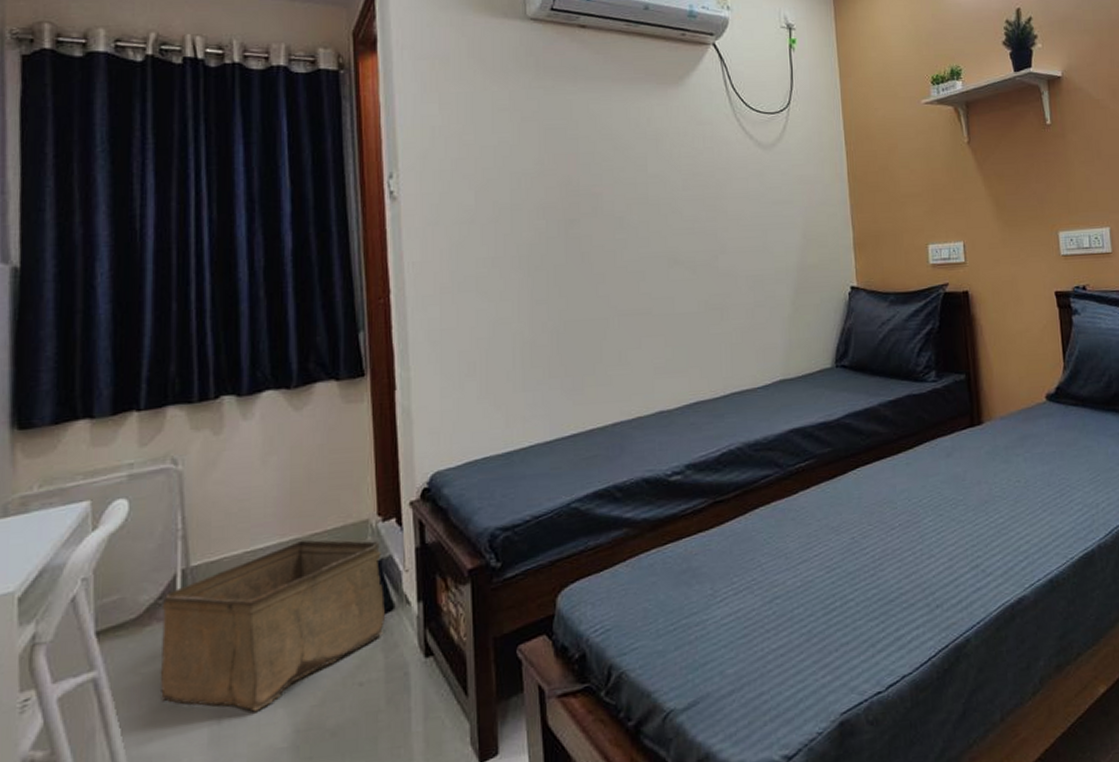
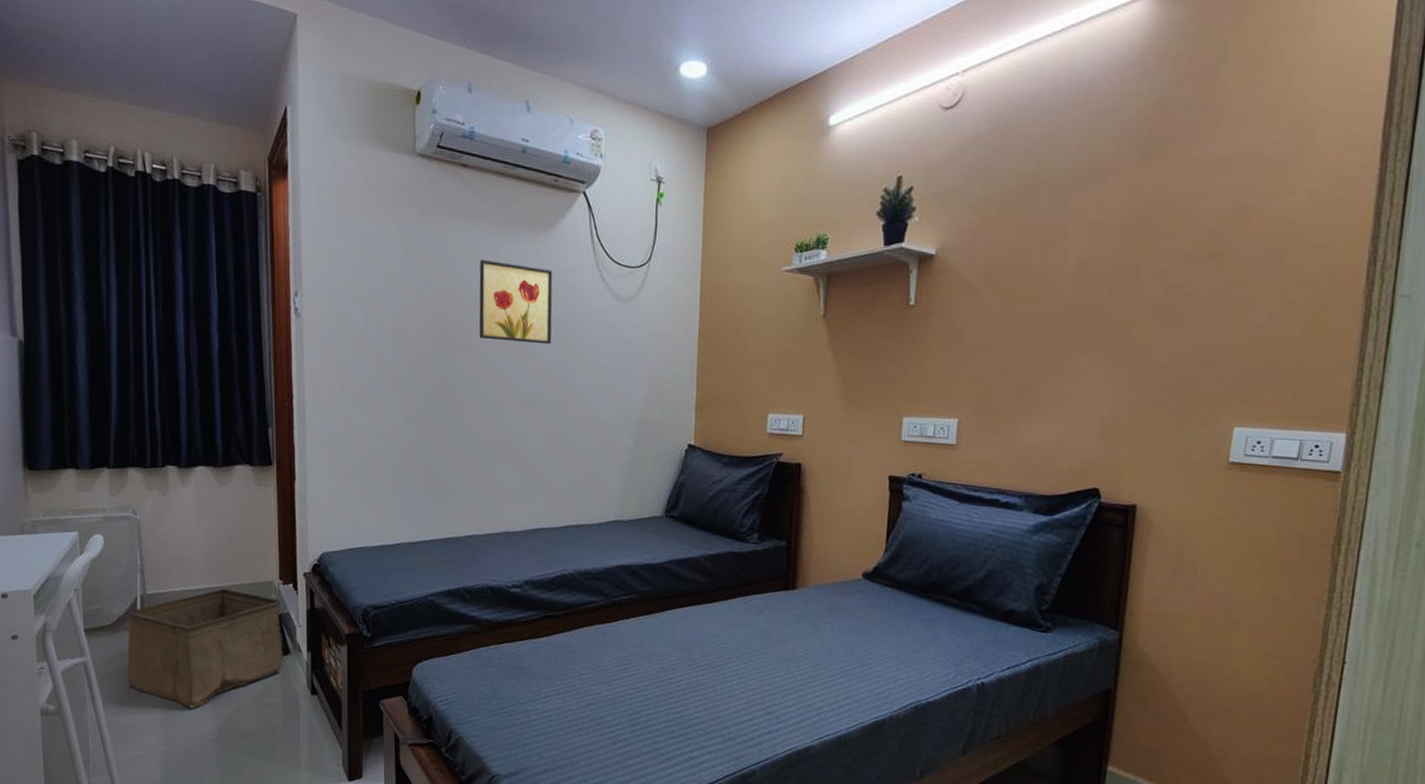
wall art: none [607,119,694,202] -> present [479,259,553,345]

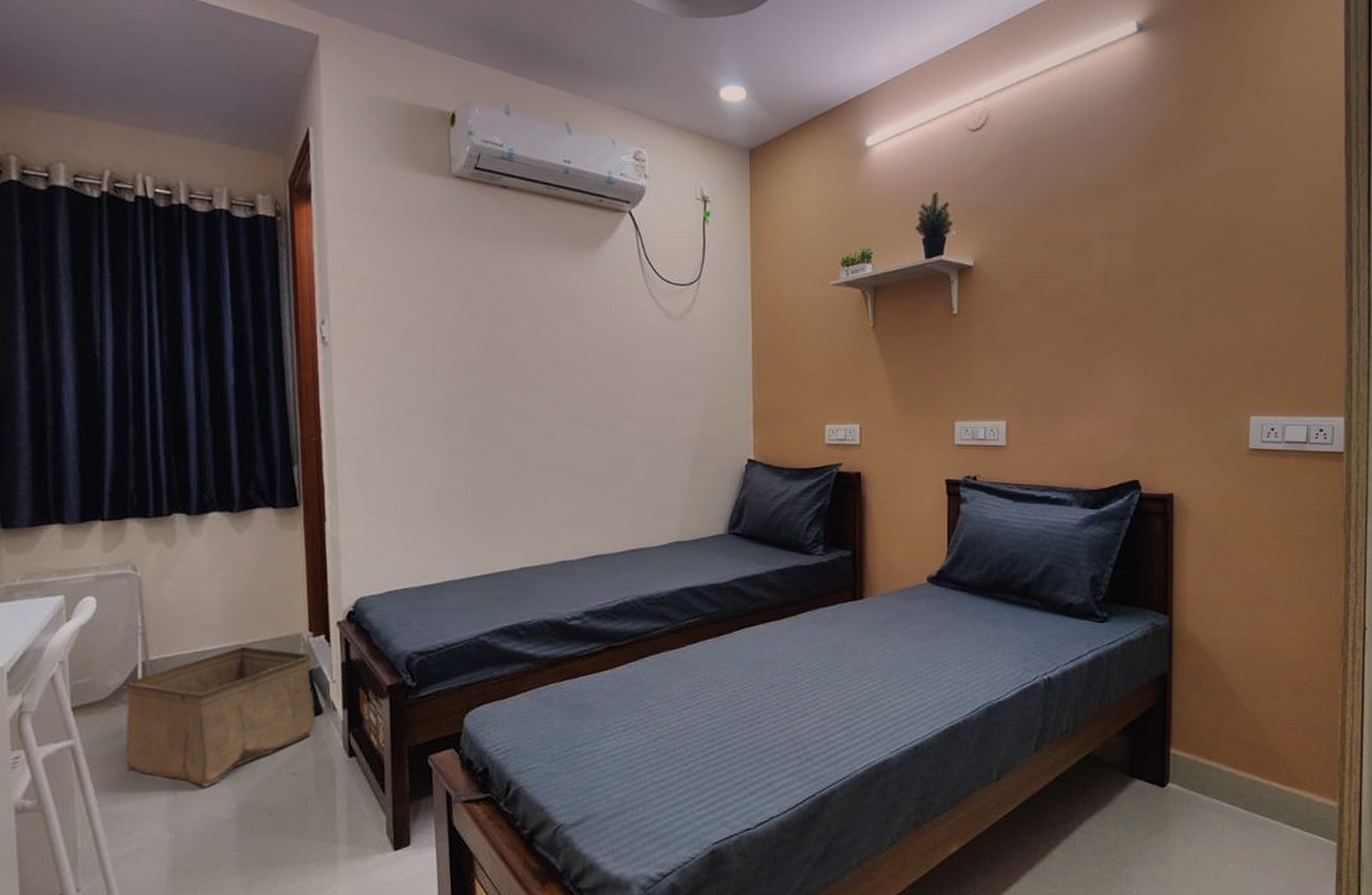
wall art: present [479,259,553,345] -> none [524,280,603,365]

